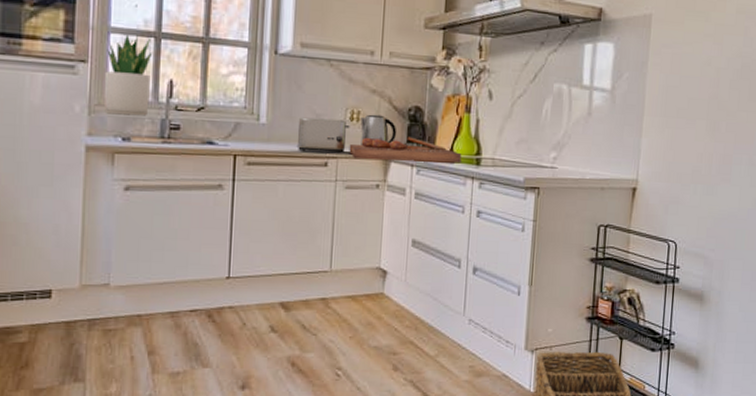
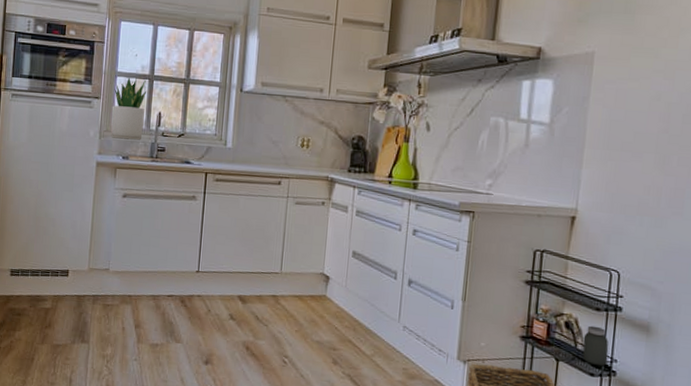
toaster: present [296,117,350,154] -> none [256,143,301,175]
cutting board: present [349,136,462,164] -> none [299,161,400,187]
kettle: present [361,114,397,145] -> none [310,142,342,168]
jar: none [644,299,668,340] -> present [583,325,609,367]

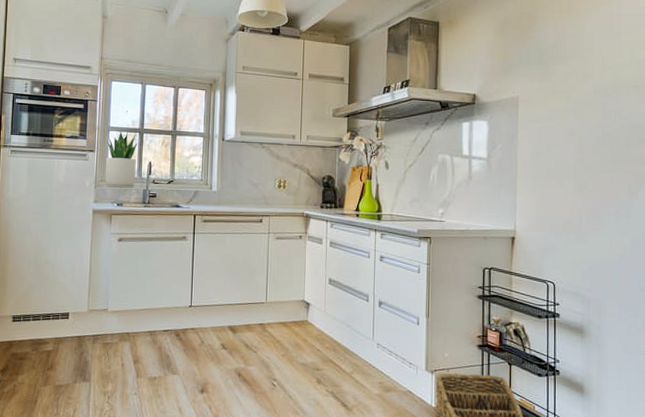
jar: present [583,325,609,367] -> none [530,331,552,367]

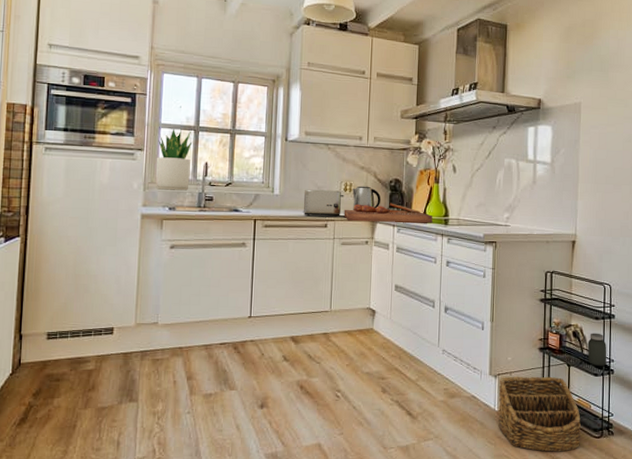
toaster: none [239,186,279,213] -> present [303,189,344,218]
cutting board: none [278,199,366,219] -> present [344,203,433,223]
kettle: none [286,182,315,206] -> present [352,186,381,210]
jar: none [530,331,552,367] -> present [587,333,607,367]

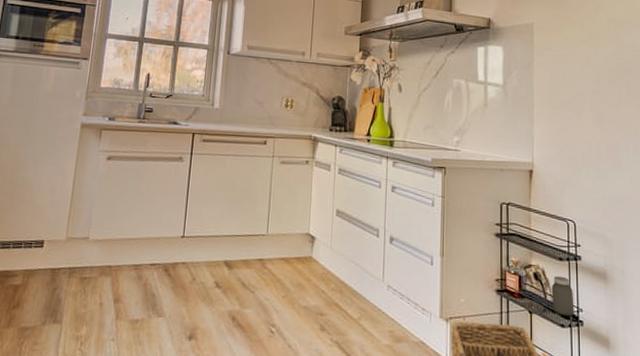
planter: present [155,128,193,191] -> none [97,39,137,101]
toaster: present [303,189,344,218] -> none [242,104,285,134]
cutting board: present [344,203,433,223] -> none [284,121,377,145]
kettle: present [352,186,381,210] -> none [294,102,323,128]

